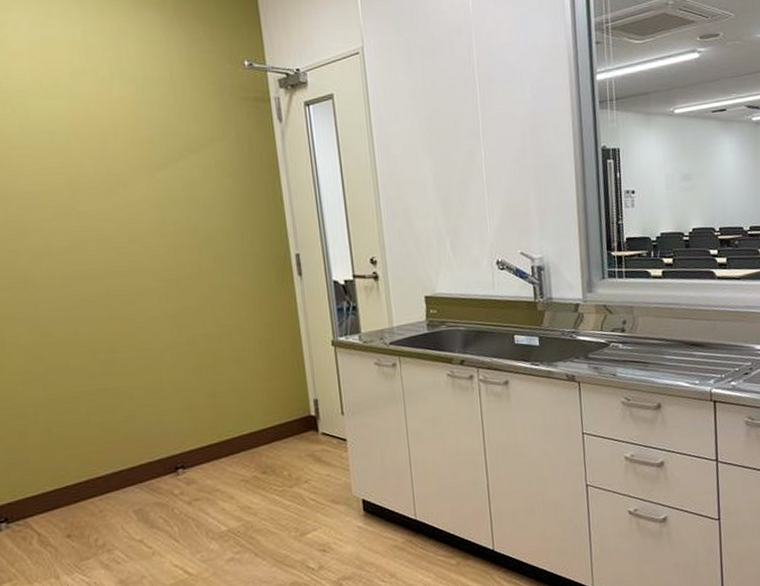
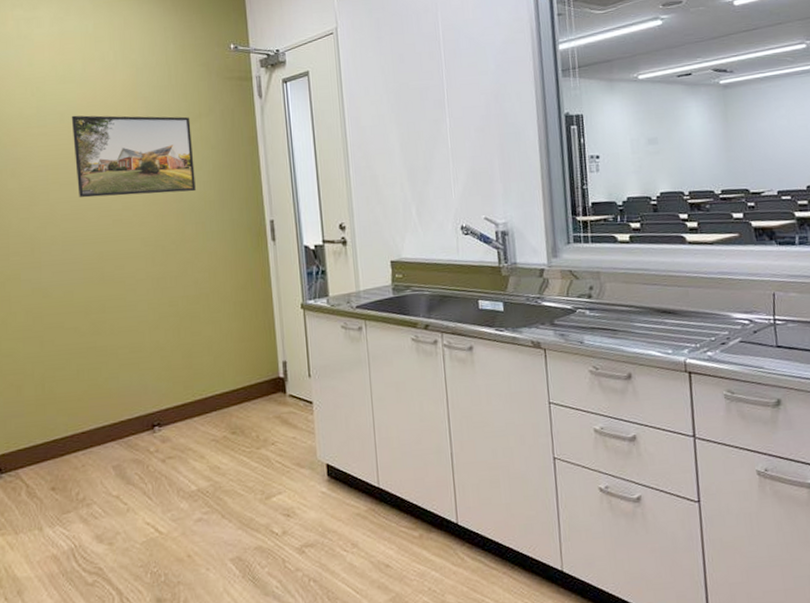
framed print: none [61,135,212,229] -> present [71,115,196,198]

